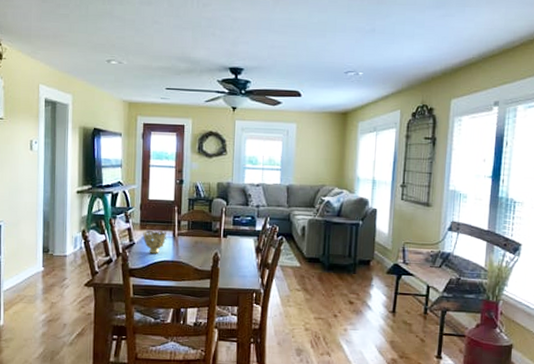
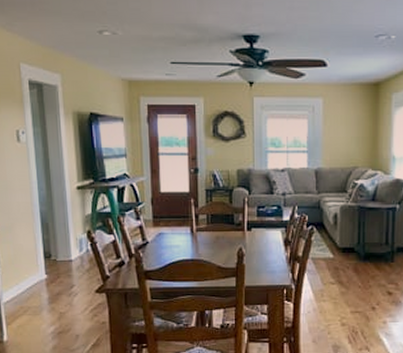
decorative bowl: present [143,230,167,255] -> none [156,226,185,254]

